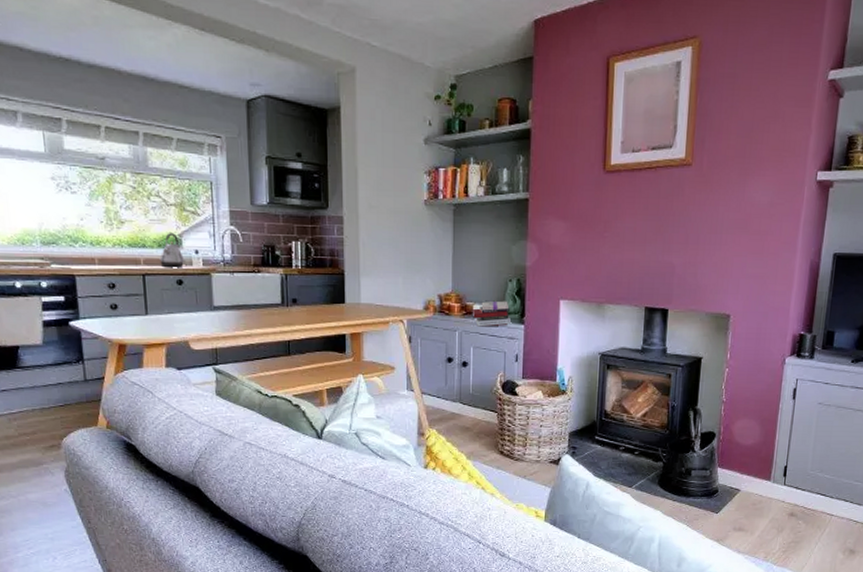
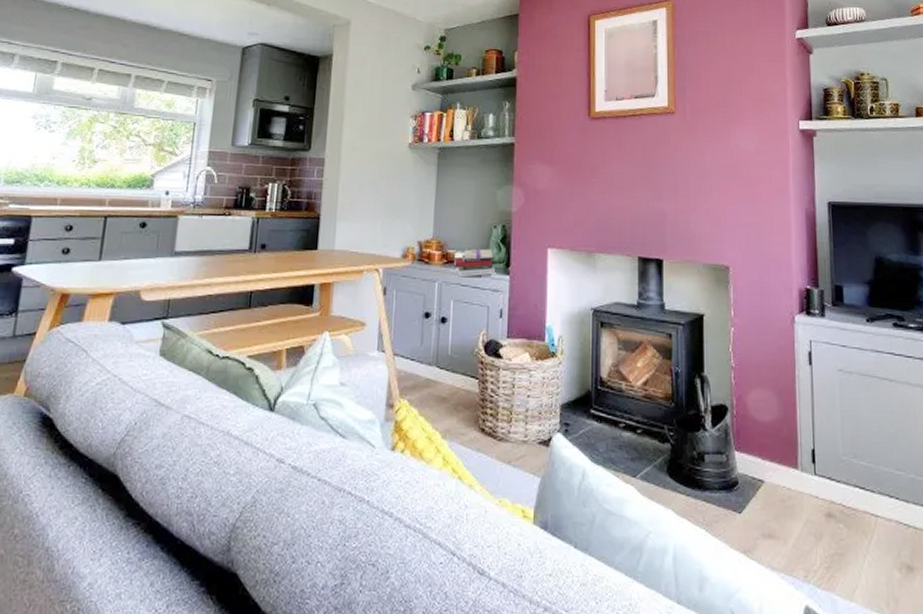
kettle: present [159,233,185,268] -> none [126,173,153,210]

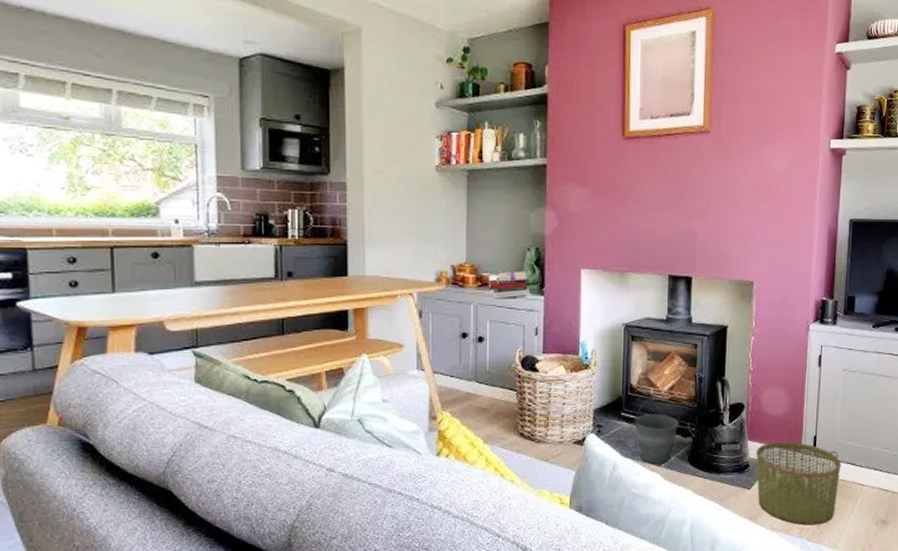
bucket: none [603,394,657,474] -> present [632,398,681,464]
basket: none [746,454,848,566] -> present [756,441,842,526]

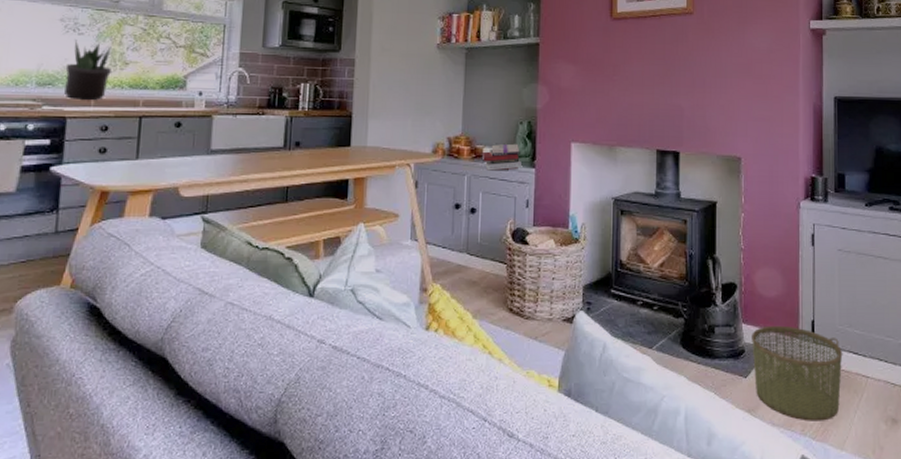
planter: none [17,162,71,229] -> present [64,40,112,100]
bucket: present [632,398,681,464] -> none [622,275,672,346]

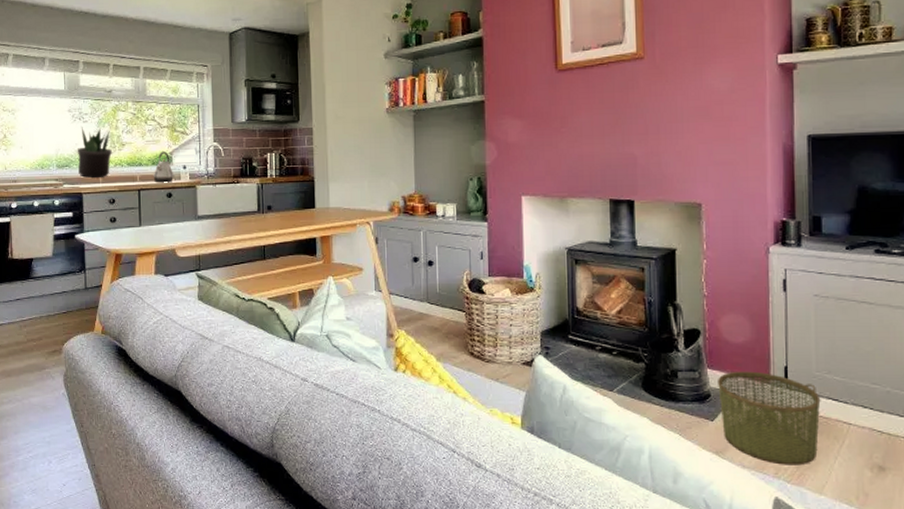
kettle: none [160,74,187,110] -> present [153,152,175,183]
books: present [481,143,521,171] -> none [435,199,474,226]

